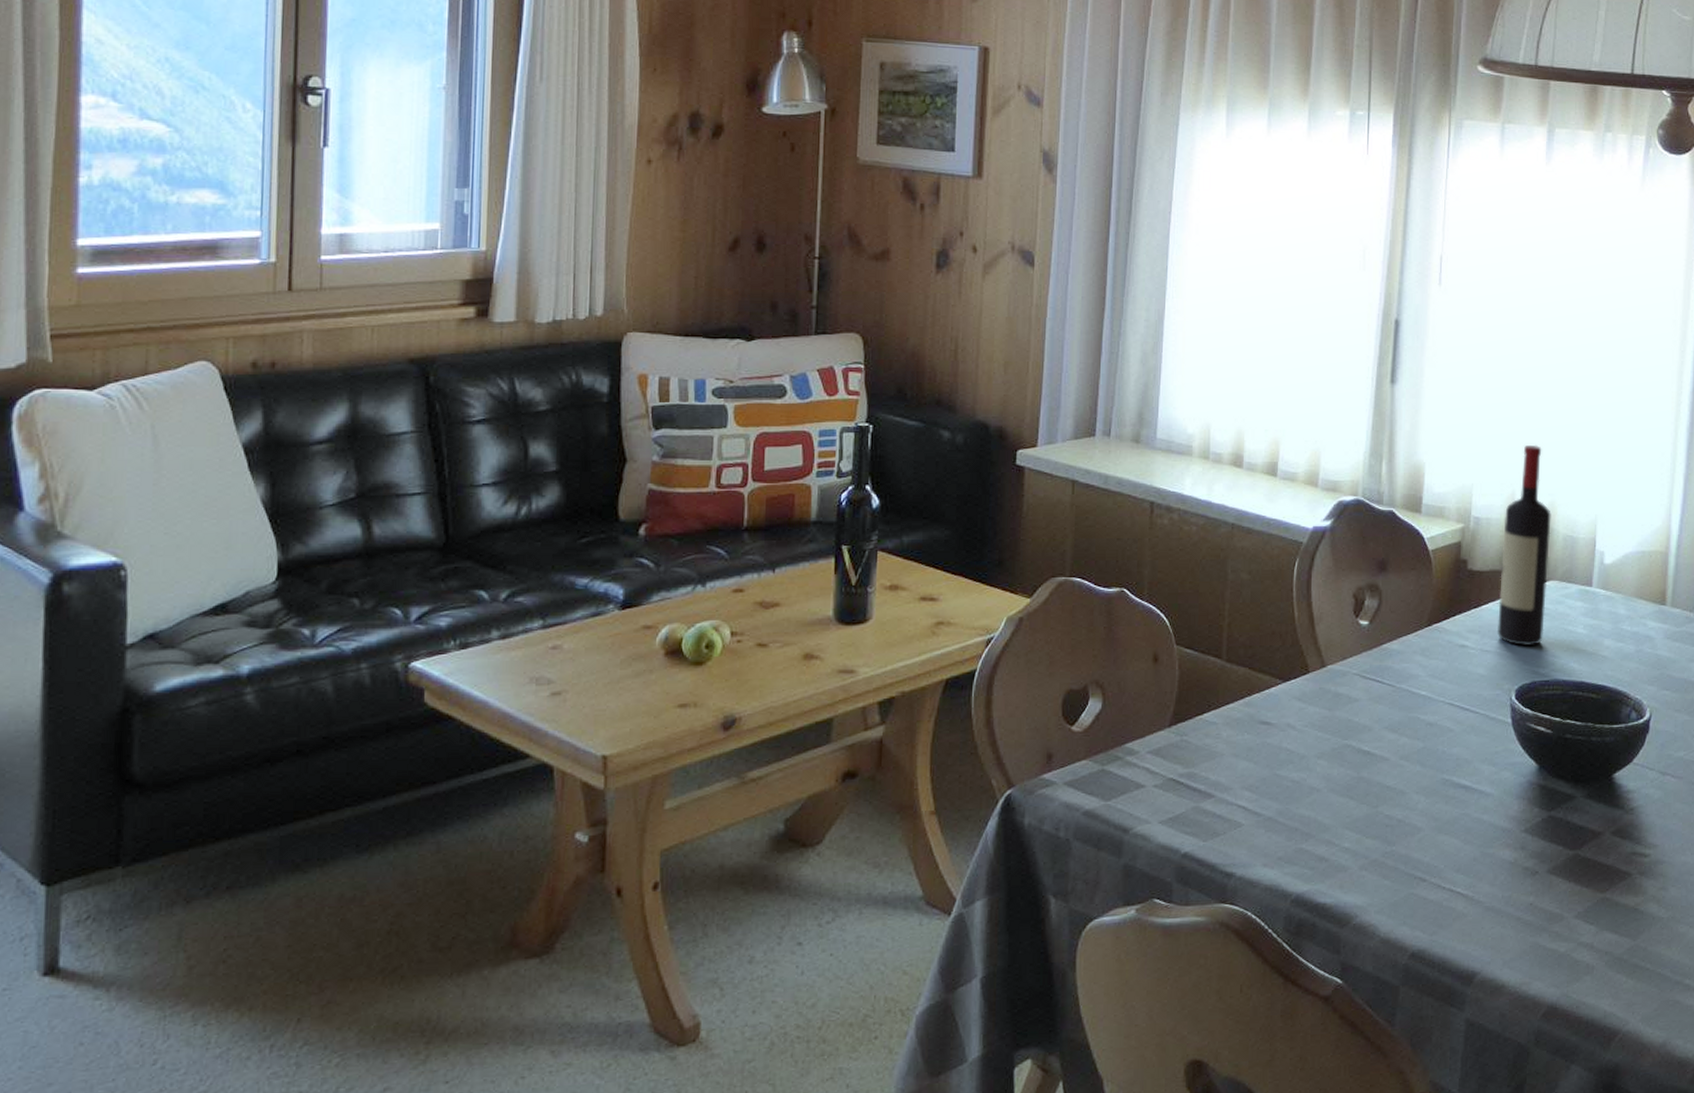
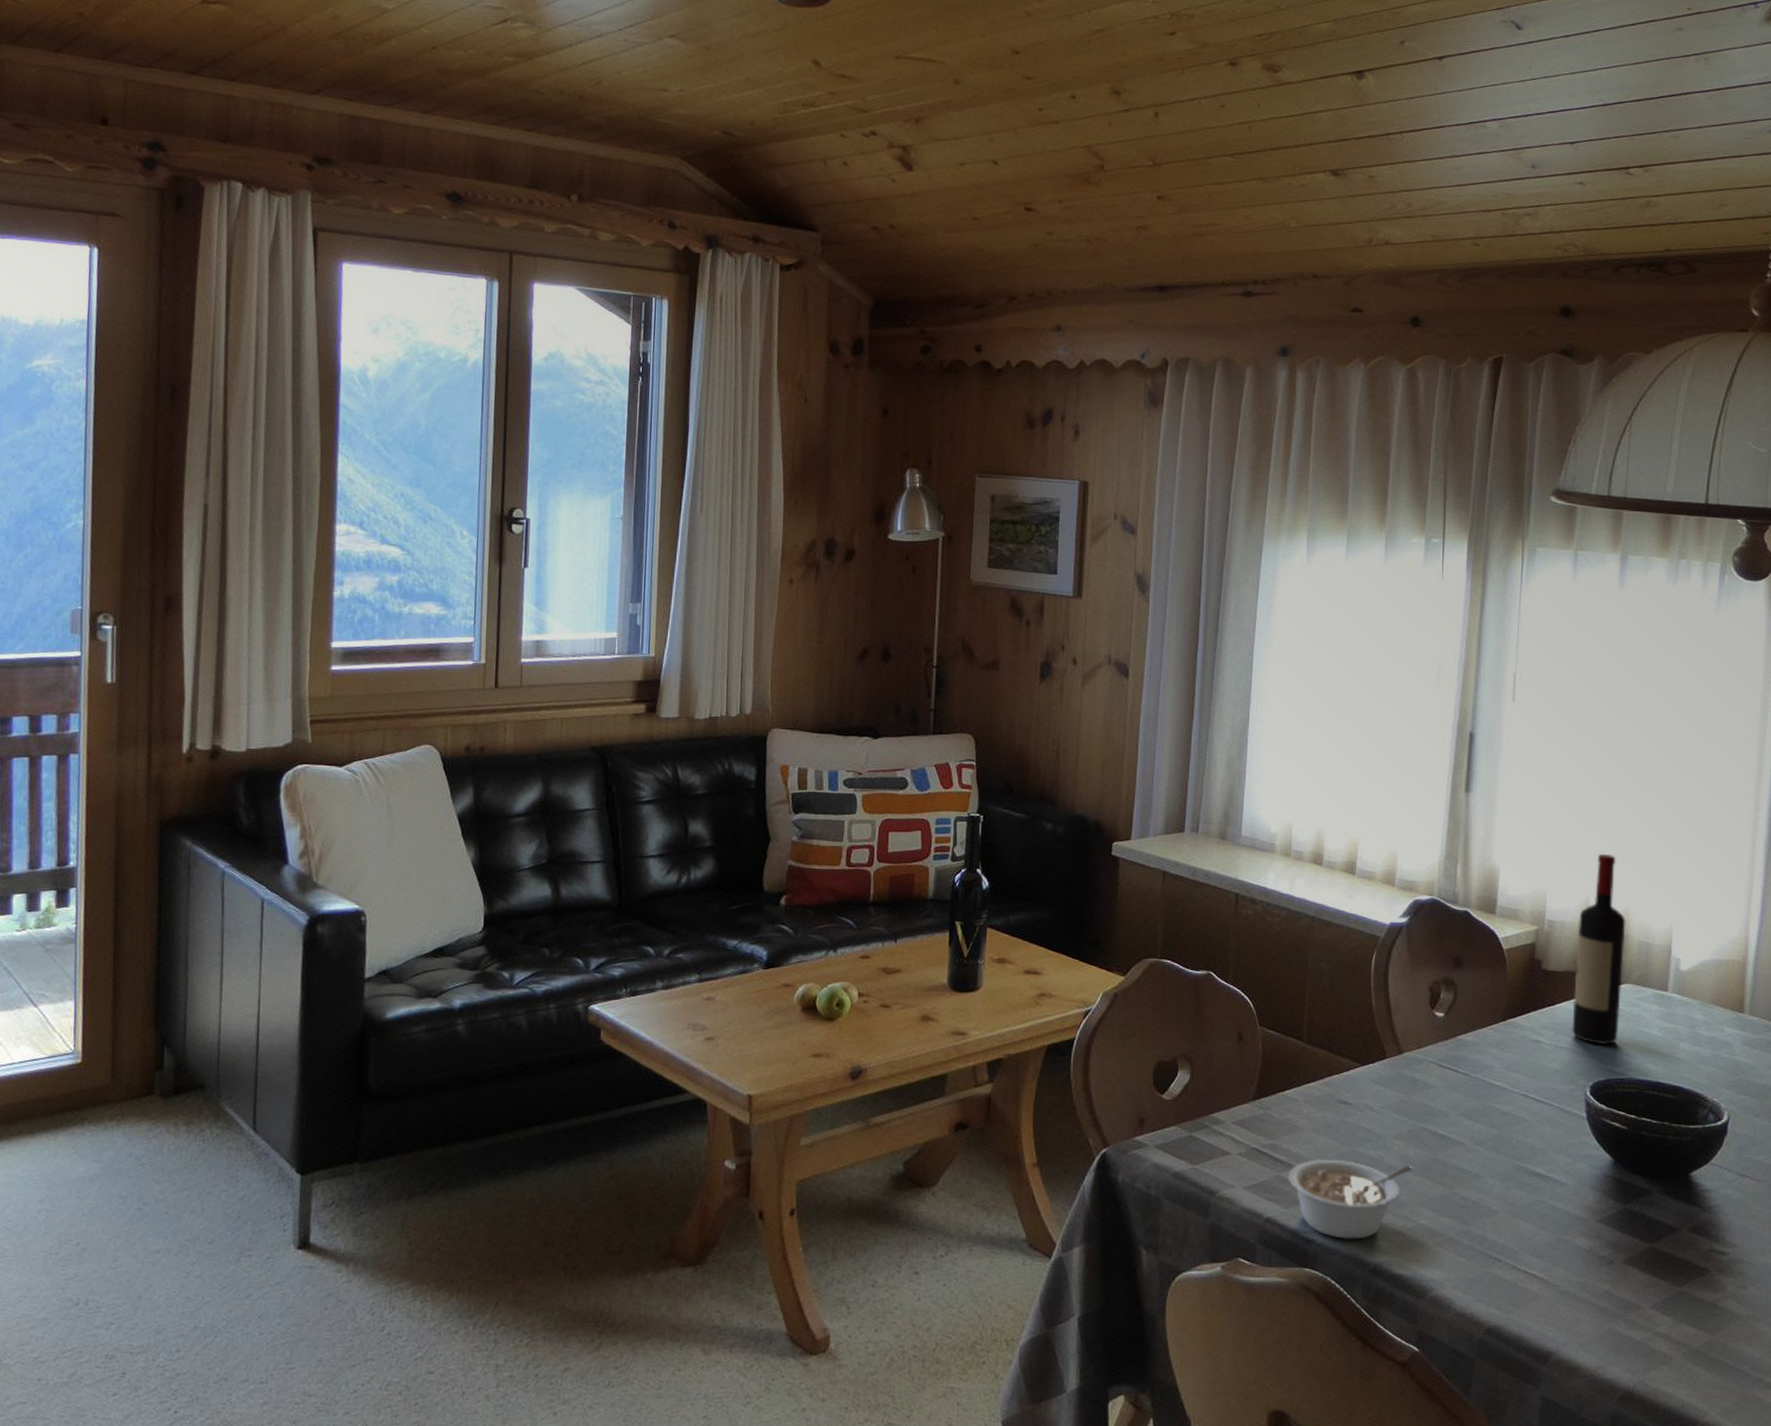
legume: none [1206,784,1337,870] -> present [1288,1158,1413,1240]

